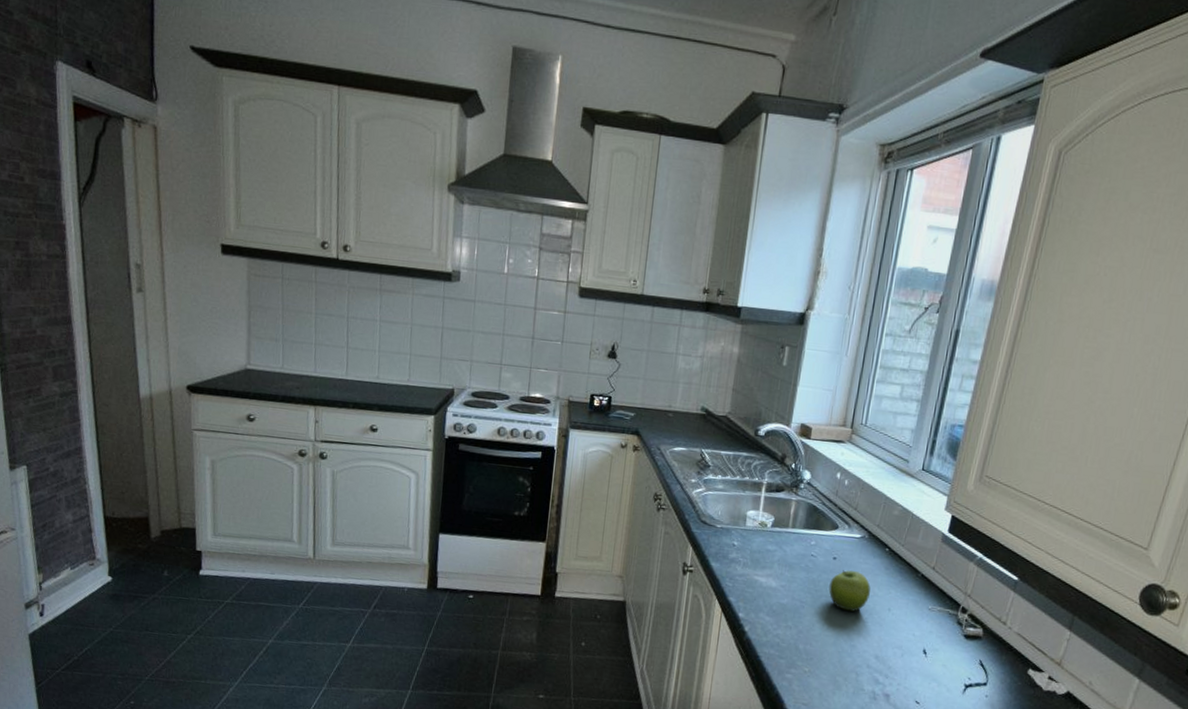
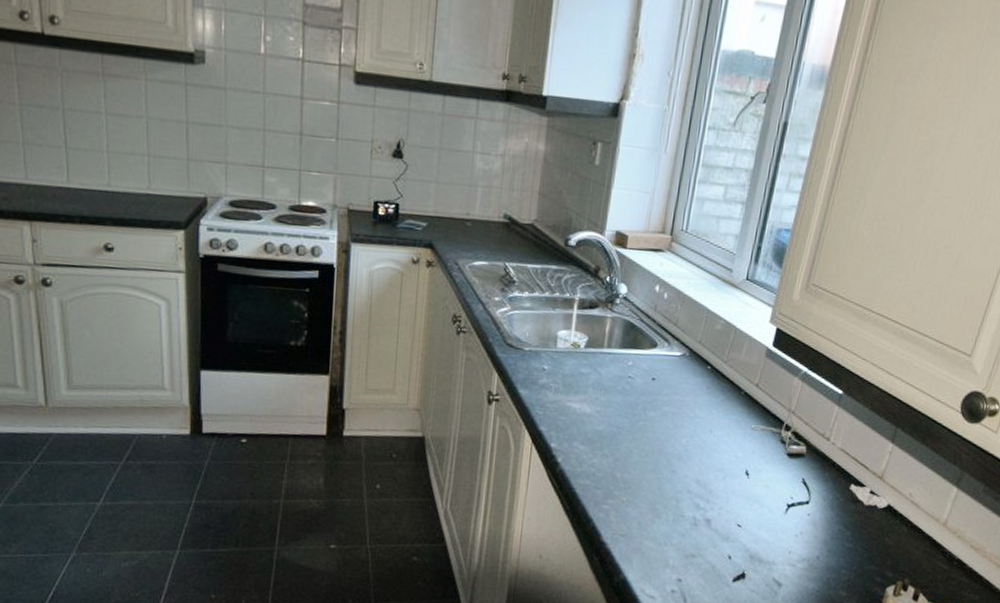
fruit: present [829,570,871,612] -> none [647,391,692,435]

